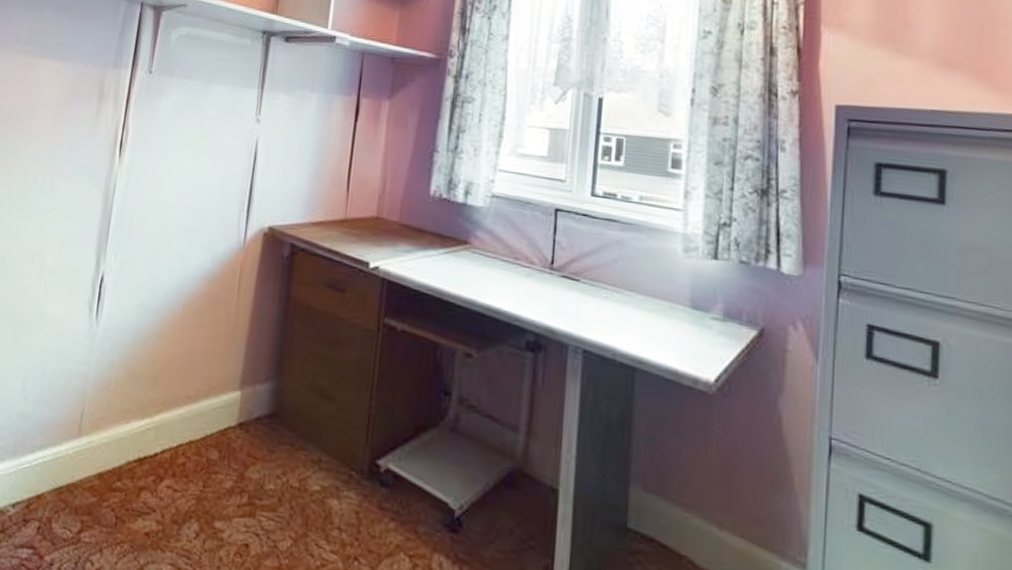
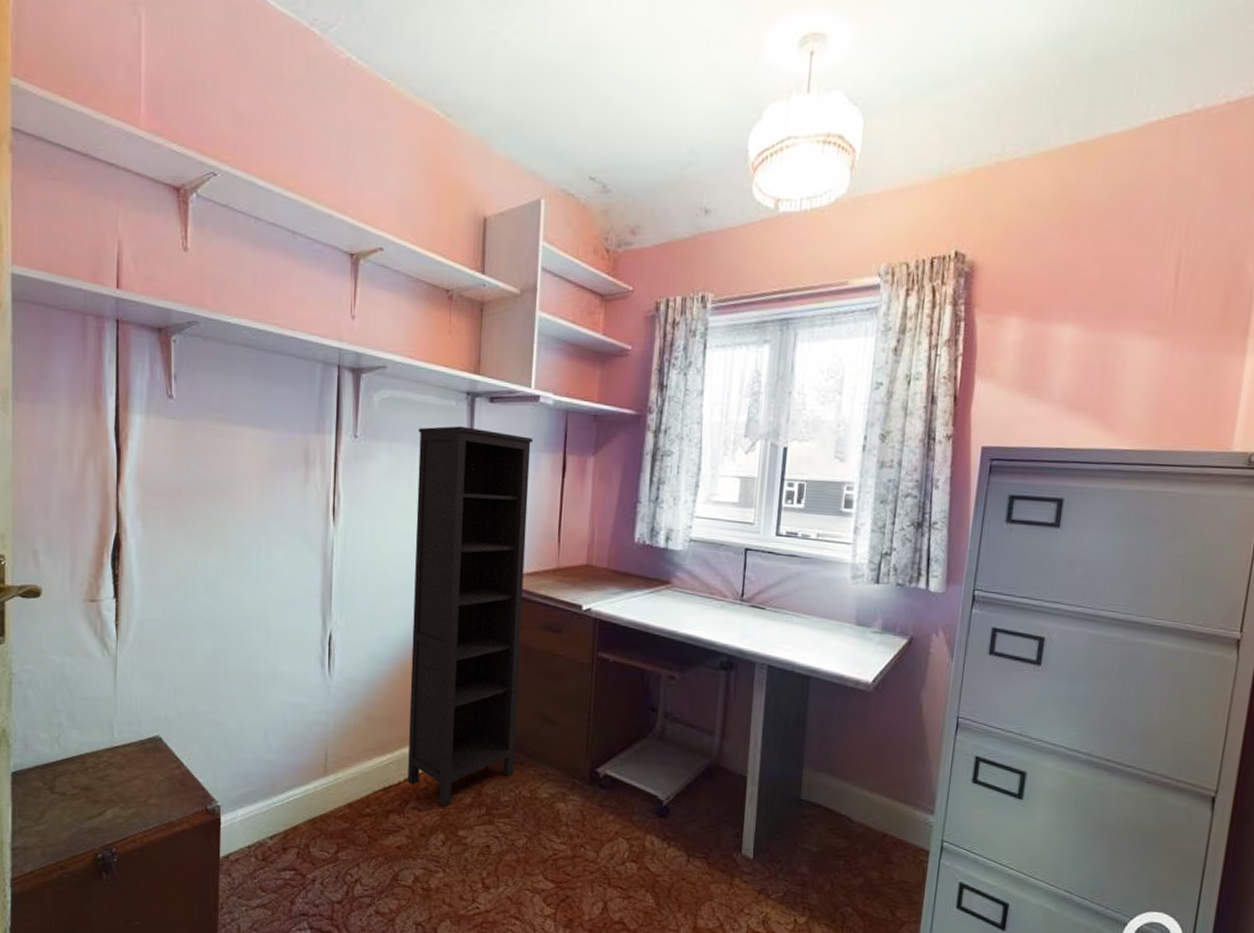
bookcase: none [164,64,326,488] -> present [407,426,533,806]

